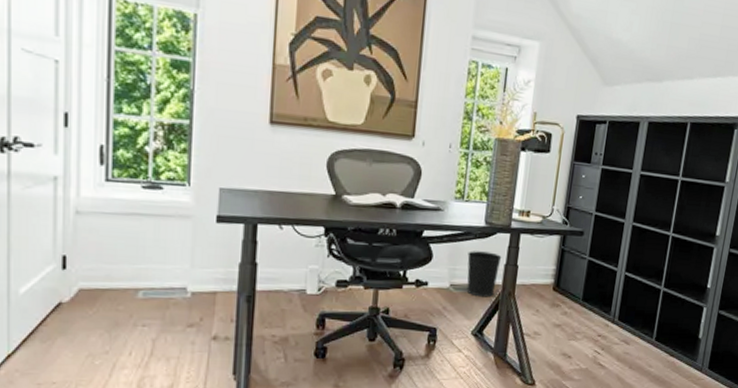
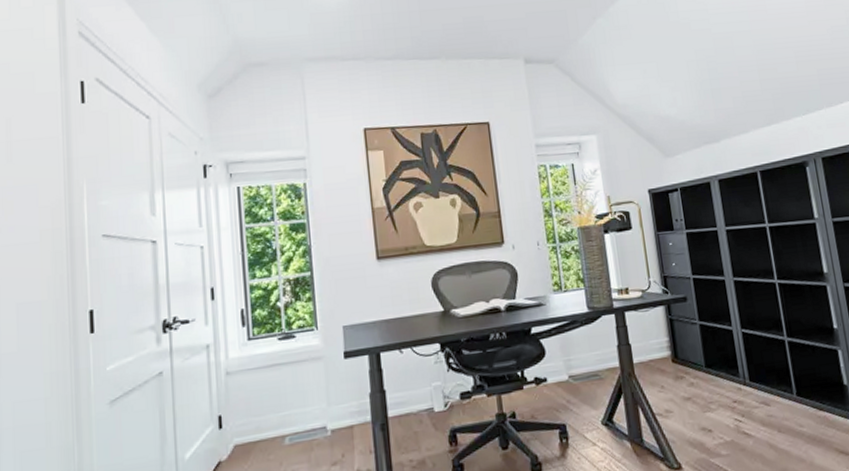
wastebasket: present [466,251,502,297] -> none [578,336,614,384]

